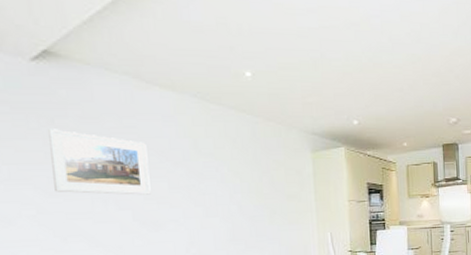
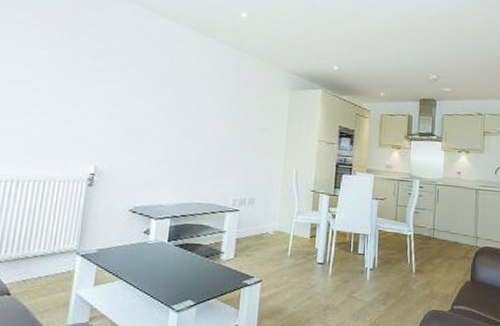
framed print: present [47,129,151,195] -> none [60,43,145,110]

